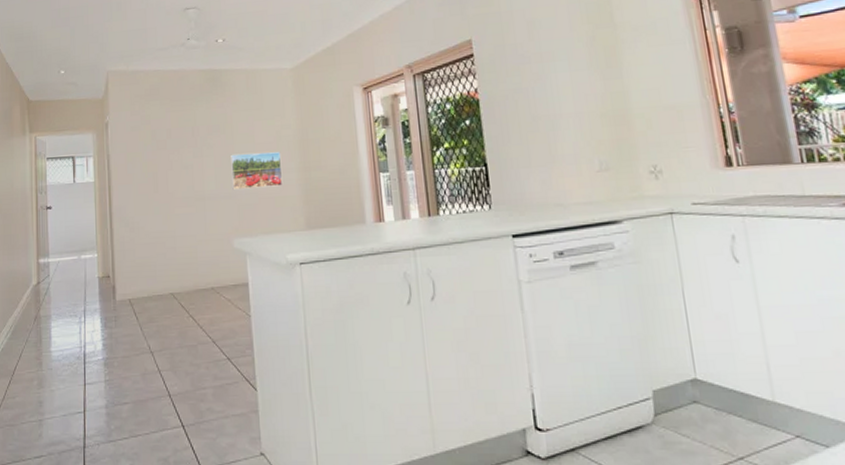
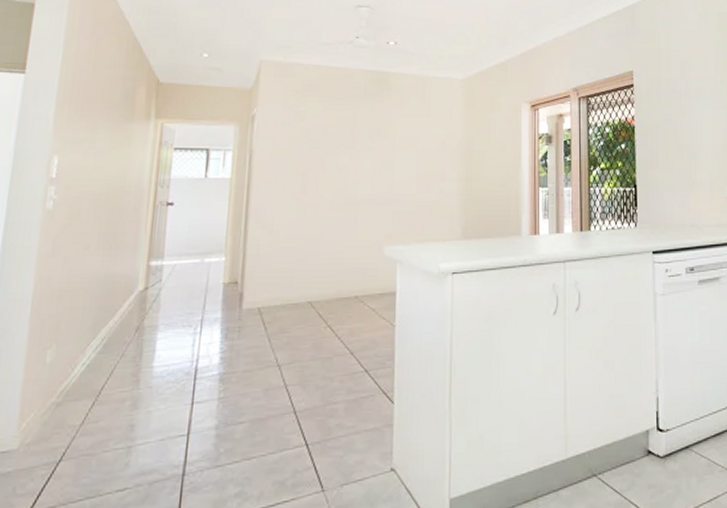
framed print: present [231,152,283,189] -> none [389,159,444,195]

